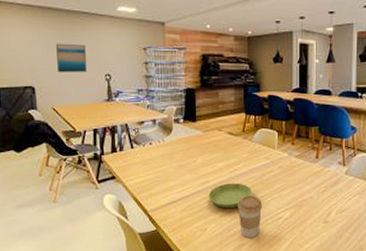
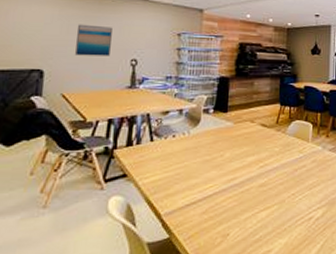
saucer: present [208,183,253,209] -> none [234,179,283,210]
coffee cup: present [238,195,263,239] -> none [266,192,294,244]

